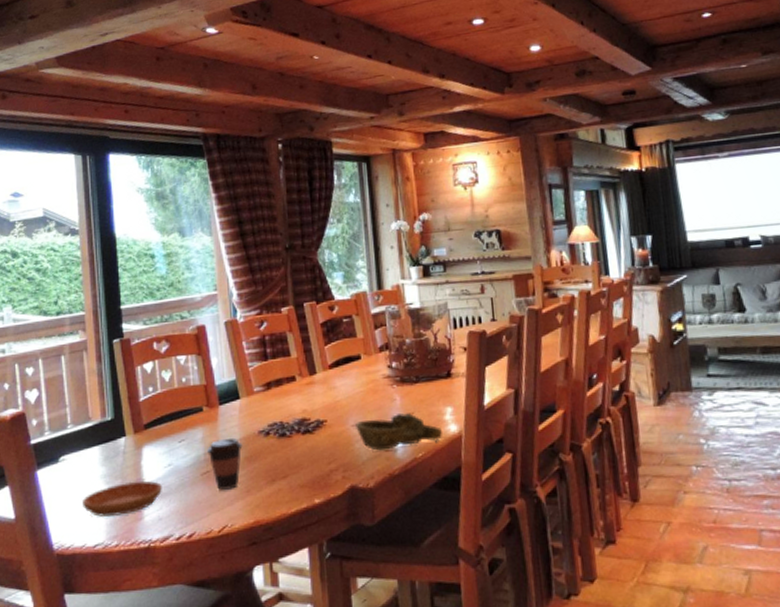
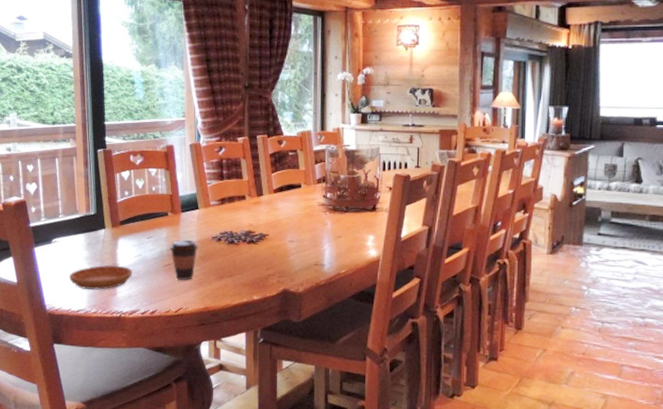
decorative bowl: present [354,413,442,451] -> none [291,236,363,264]

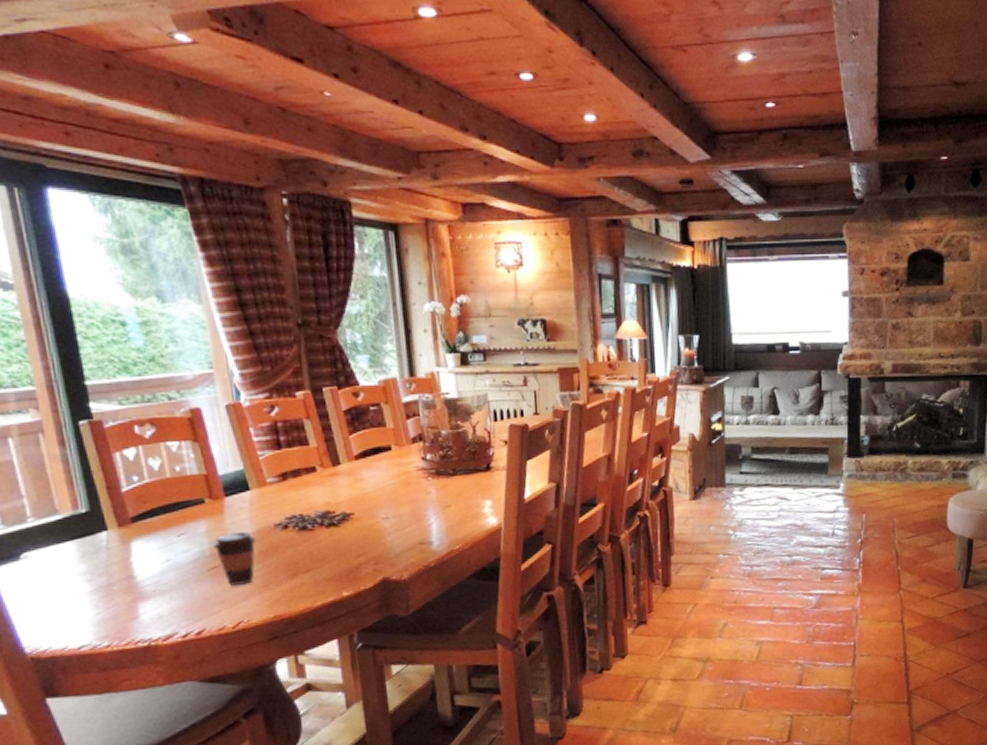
saucer: present [70,264,132,290] -> none [58,578,160,617]

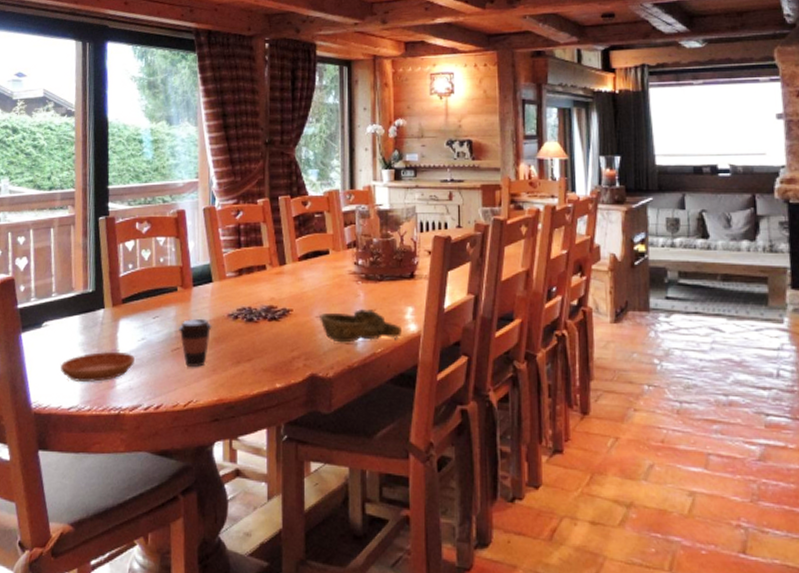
saucer: none [58,578,160,617] -> present [61,351,135,382]
decorative bowl: none [385,506,481,544] -> present [318,309,402,343]

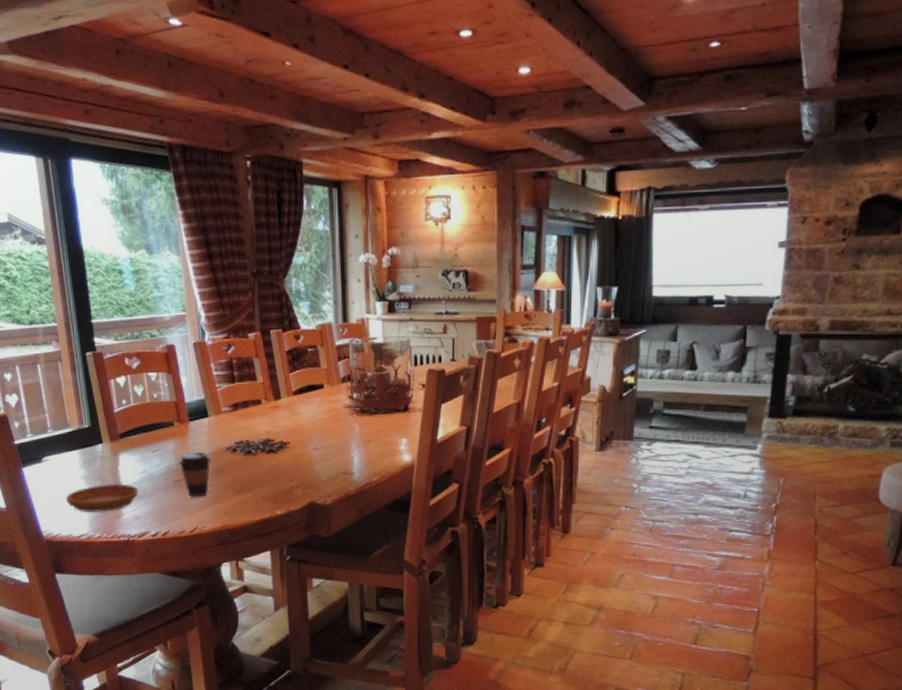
decorative bowl: present [318,309,402,343] -> none [315,441,396,473]

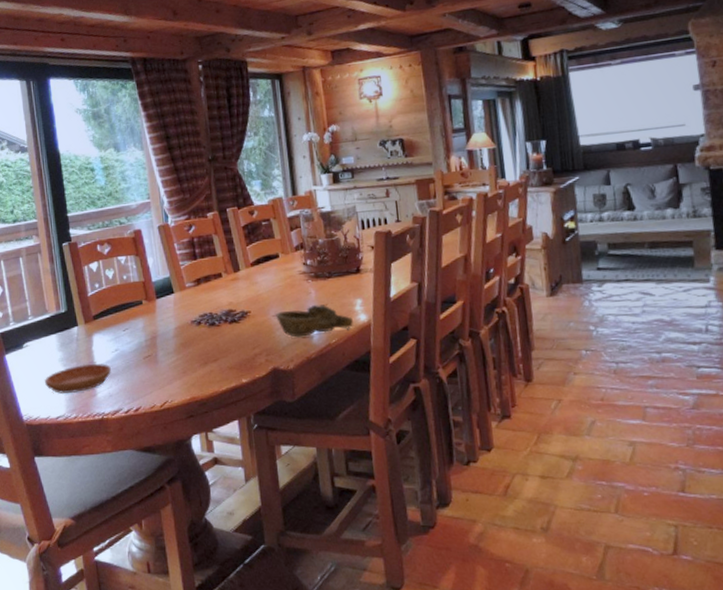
coffee cup: present [177,451,211,497] -> none [147,327,178,371]
decorative bowl: none [315,441,396,473] -> present [275,304,353,338]

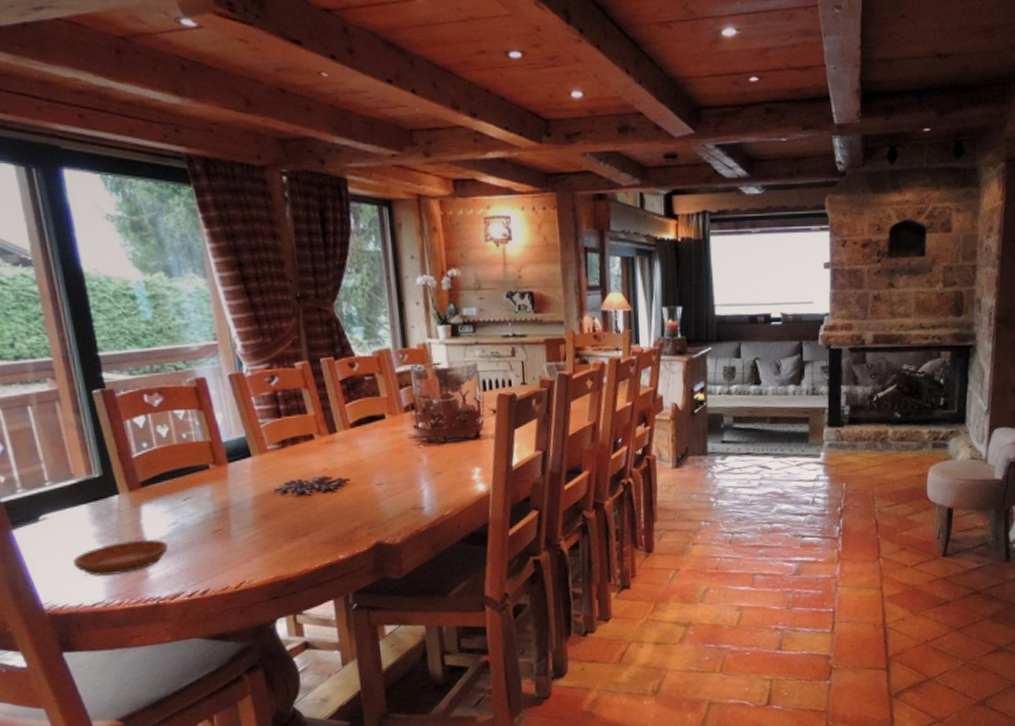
decorative bowl: present [275,304,353,338] -> none [379,473,470,509]

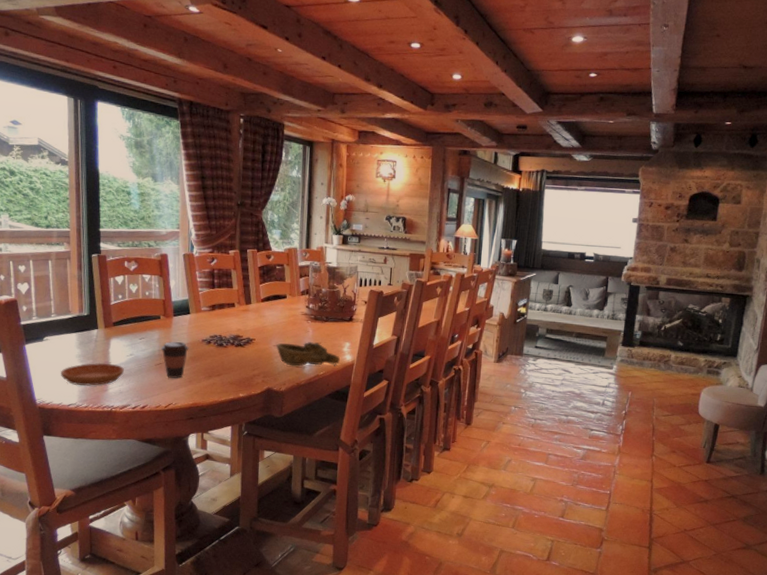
coffee cup: none [216,496,258,548] -> present [160,341,189,378]
decorative bowl: none [379,473,470,509] -> present [275,342,340,366]

